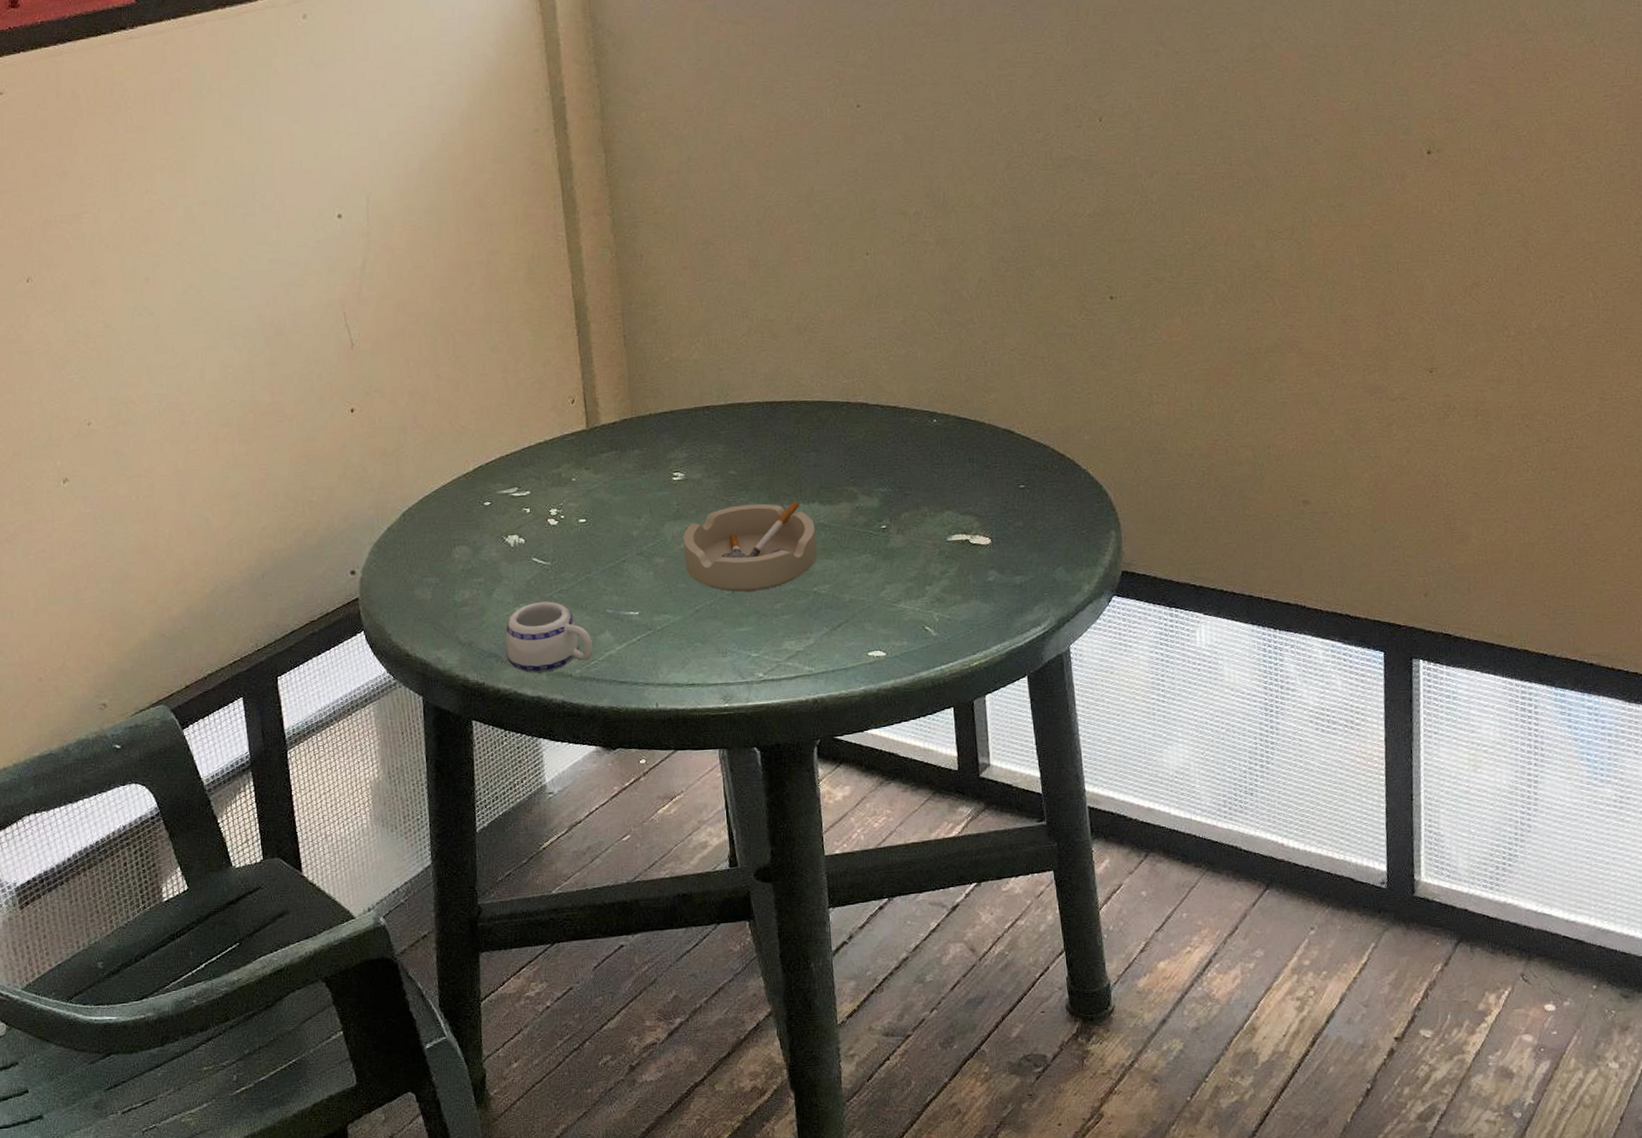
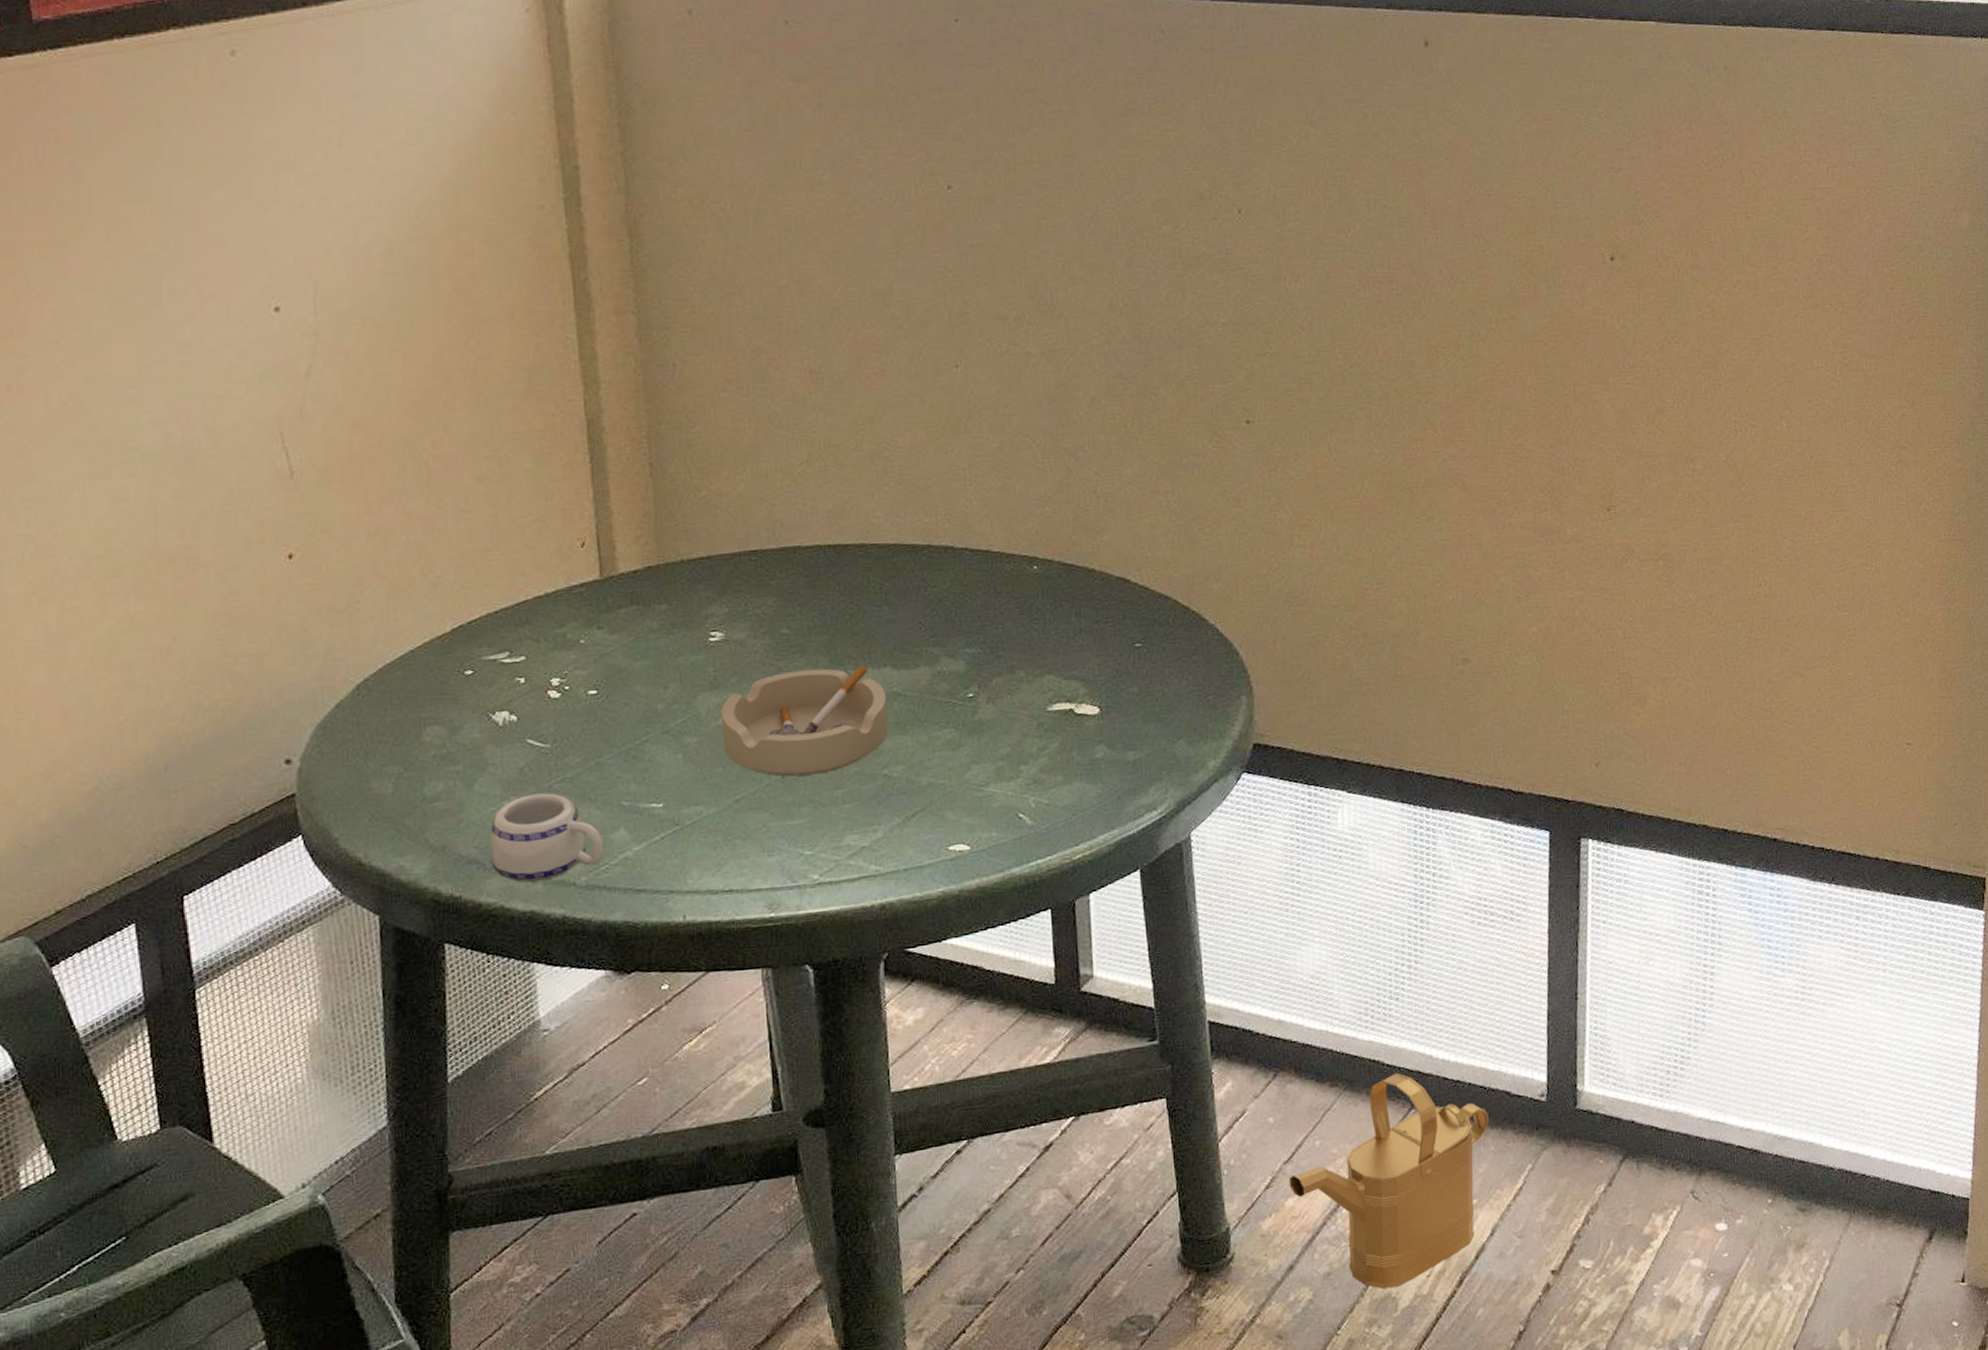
watering can: none [1160,857,1335,1044] -> present [1288,1072,1489,1289]

